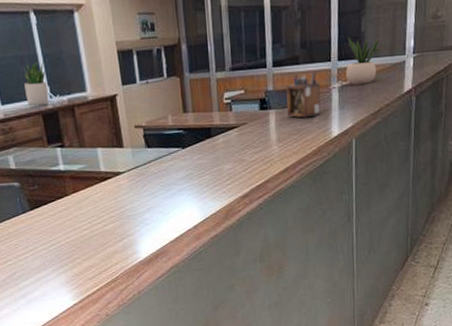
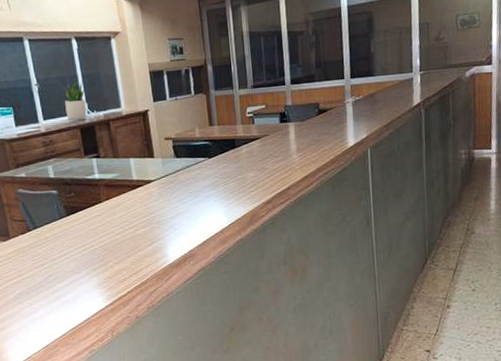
desk organizer: present [286,72,321,118] -> none [304,88,337,130]
potted plant: present [346,37,380,86] -> none [358,57,389,101]

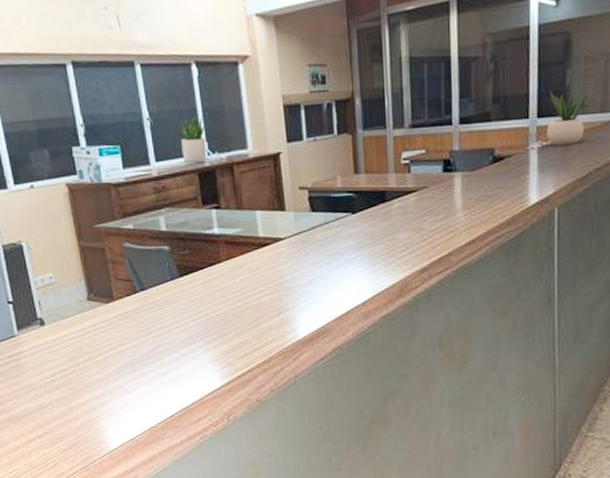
potted plant: none [358,57,389,101] -> present [547,91,589,147]

